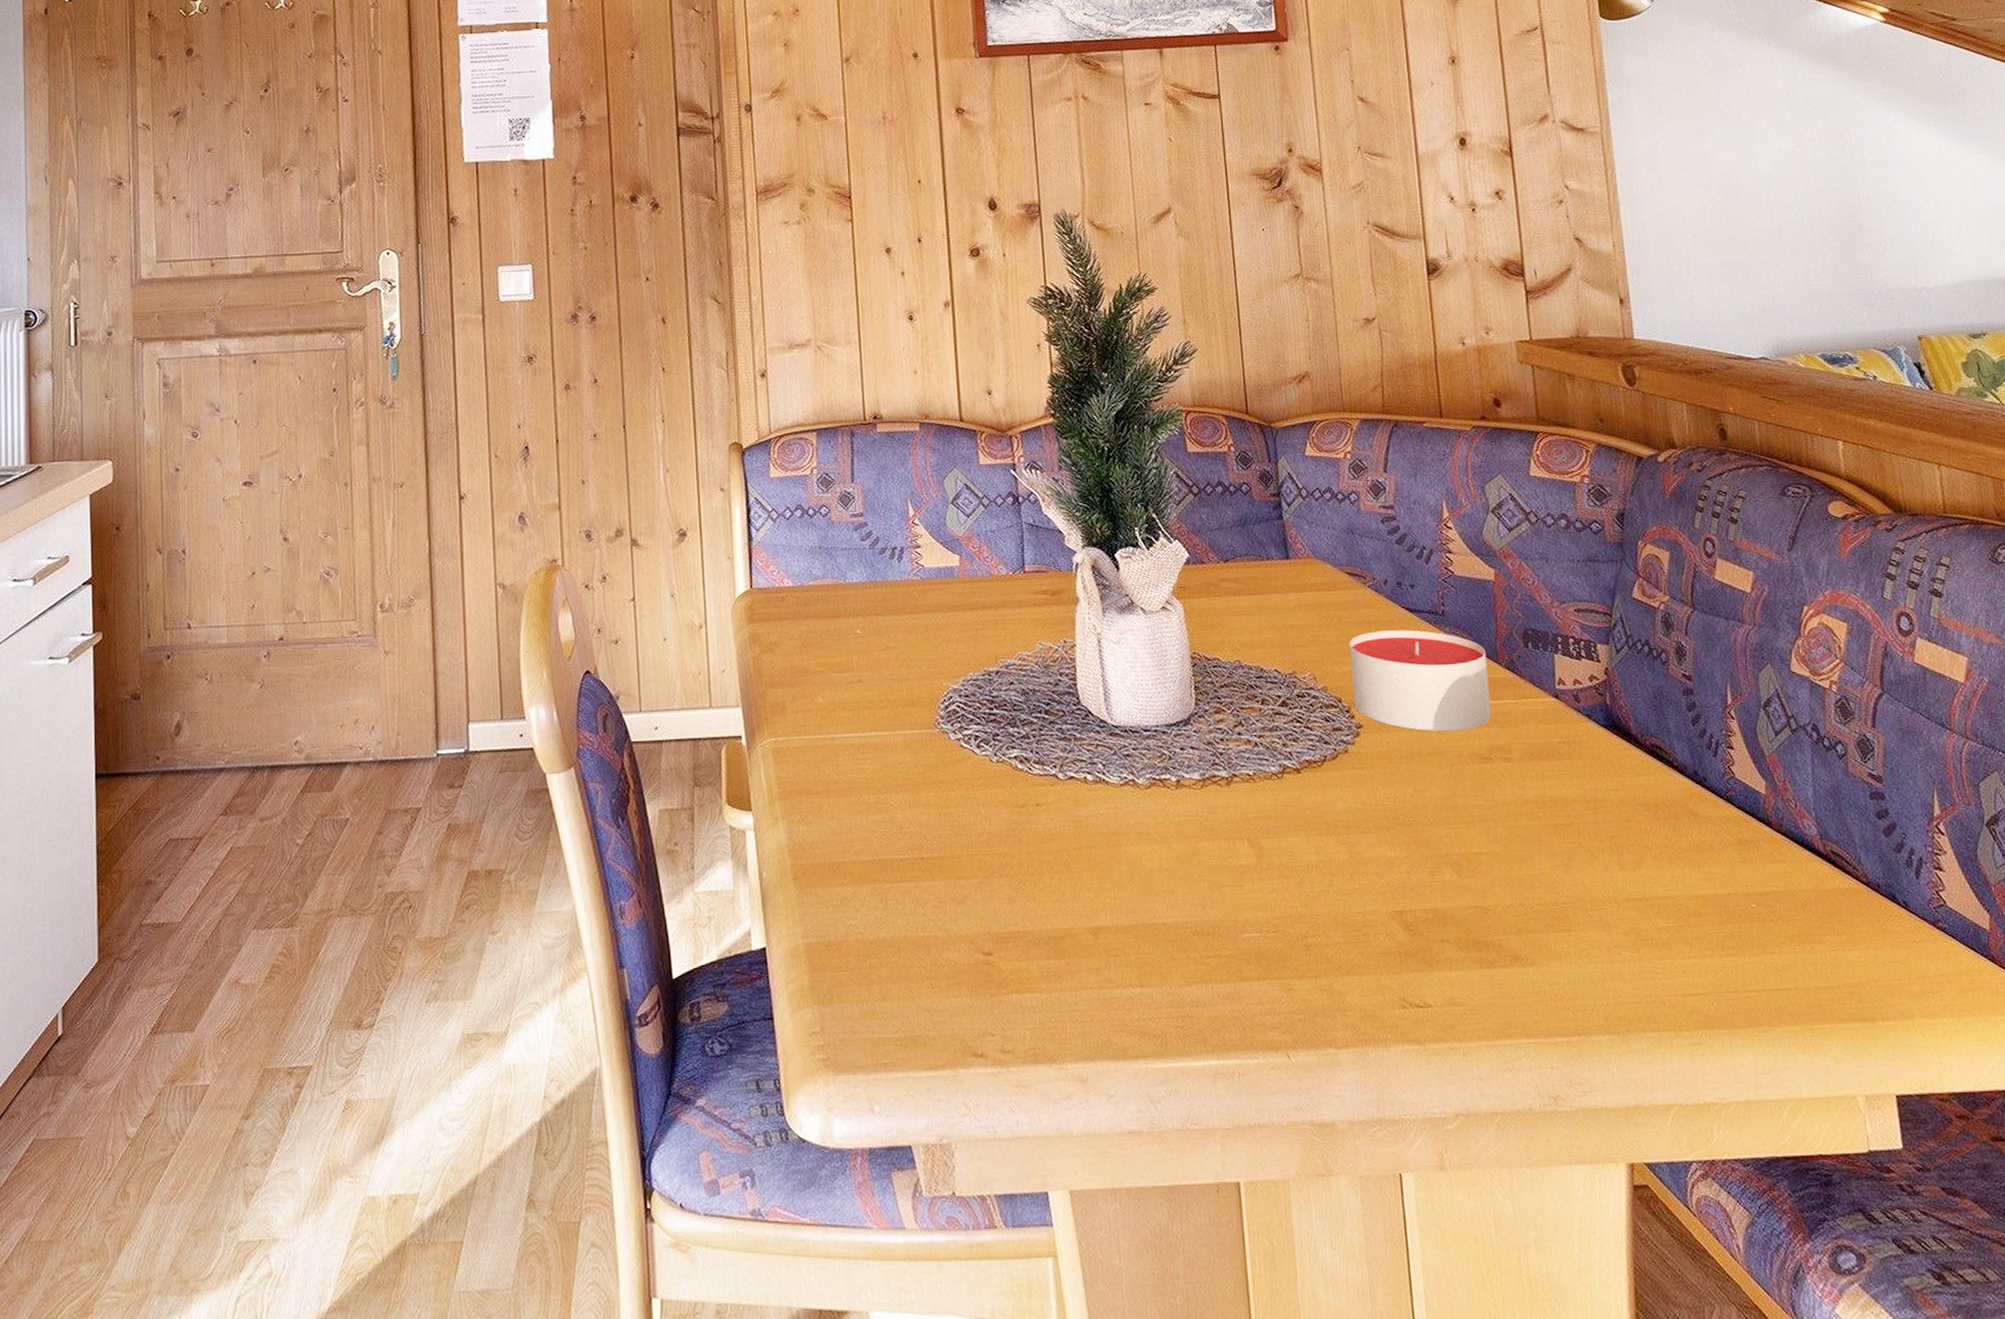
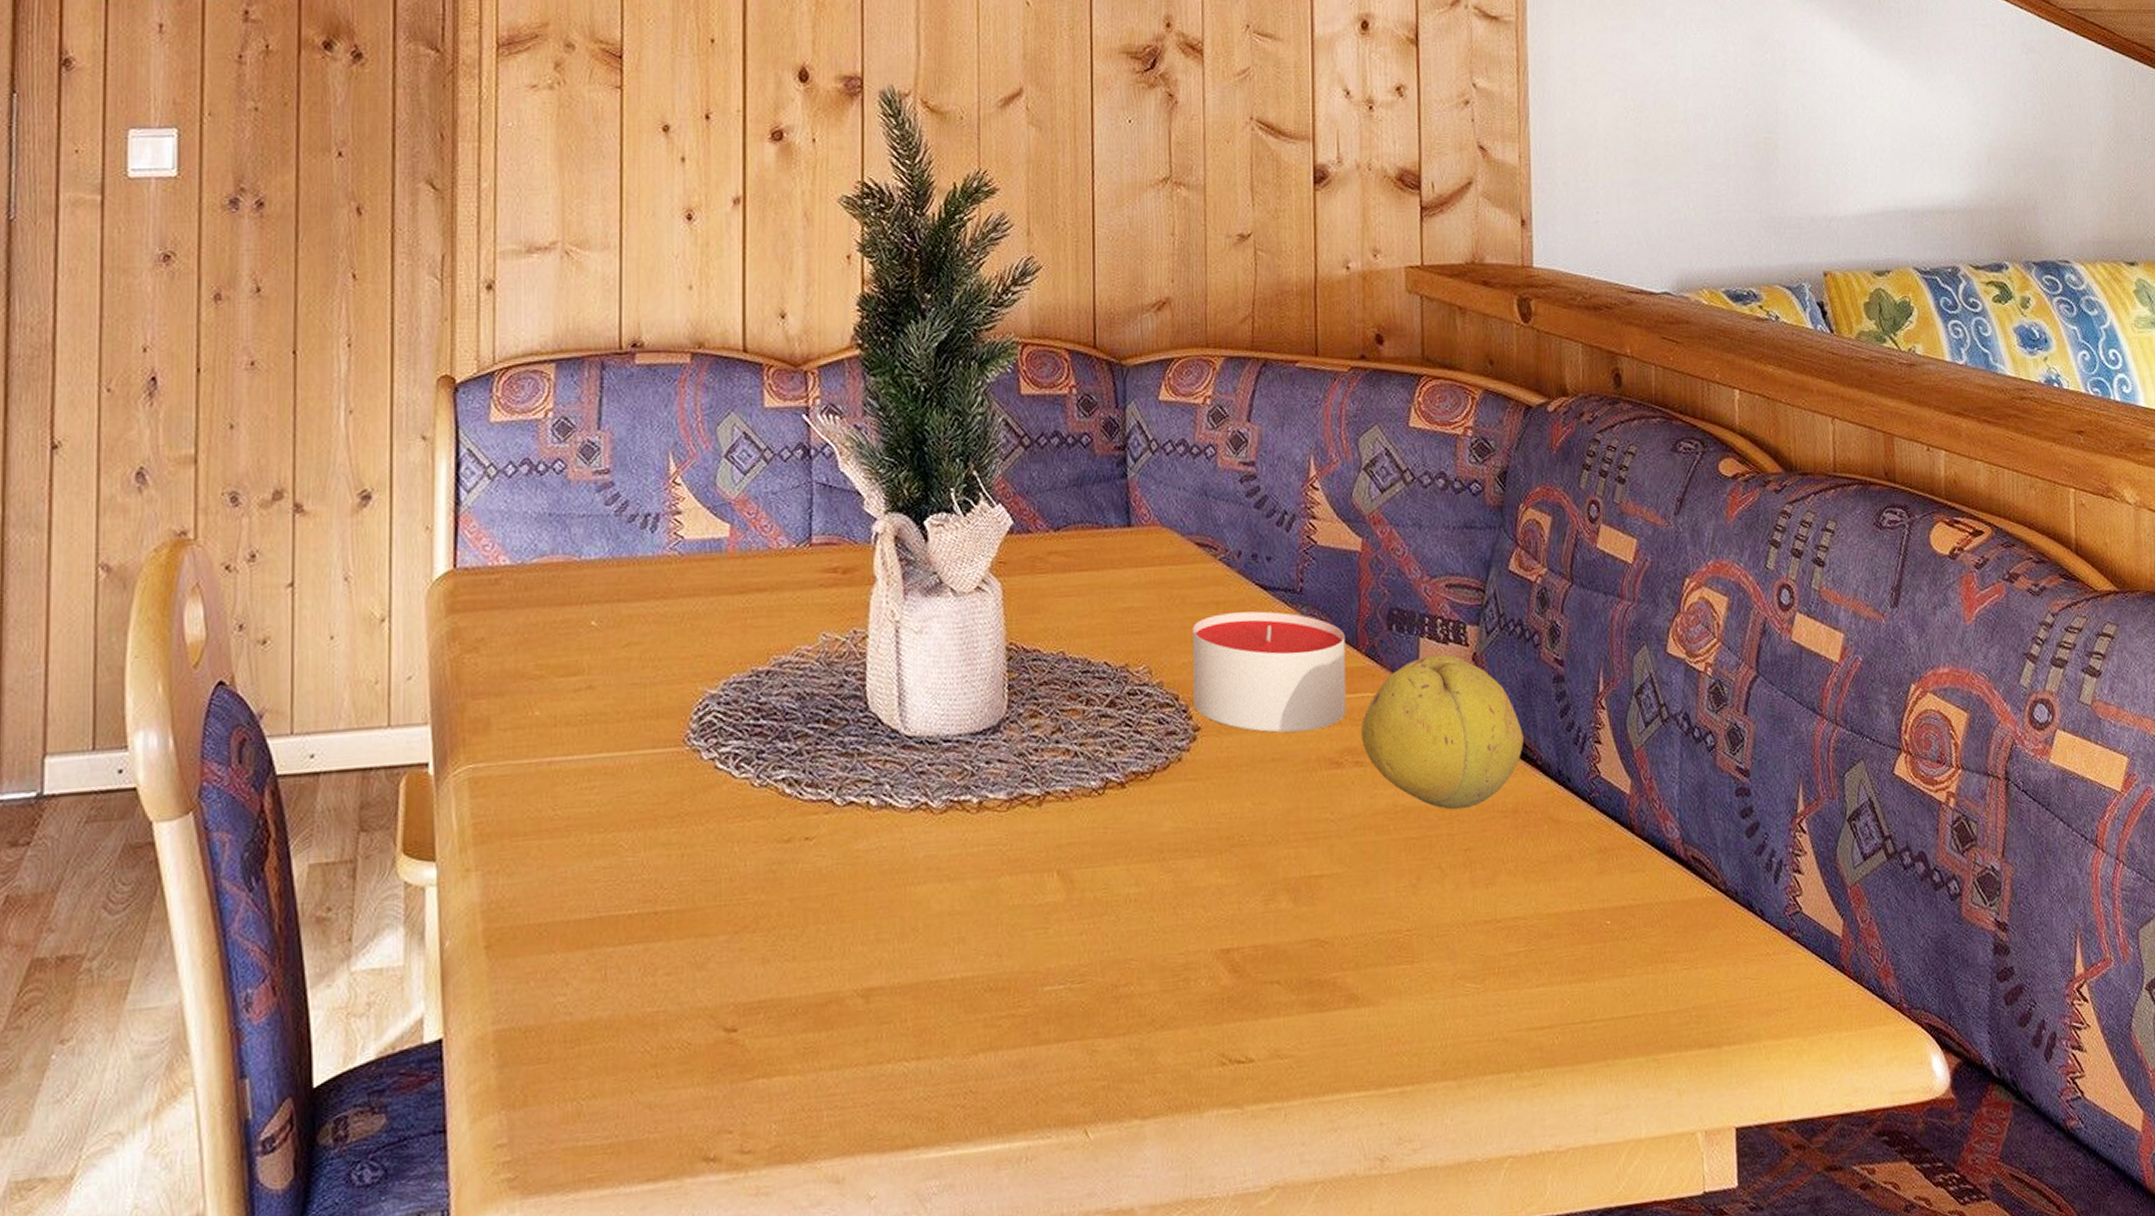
fruit: none [1506,668,1659,802] -> present [1360,654,1523,810]

